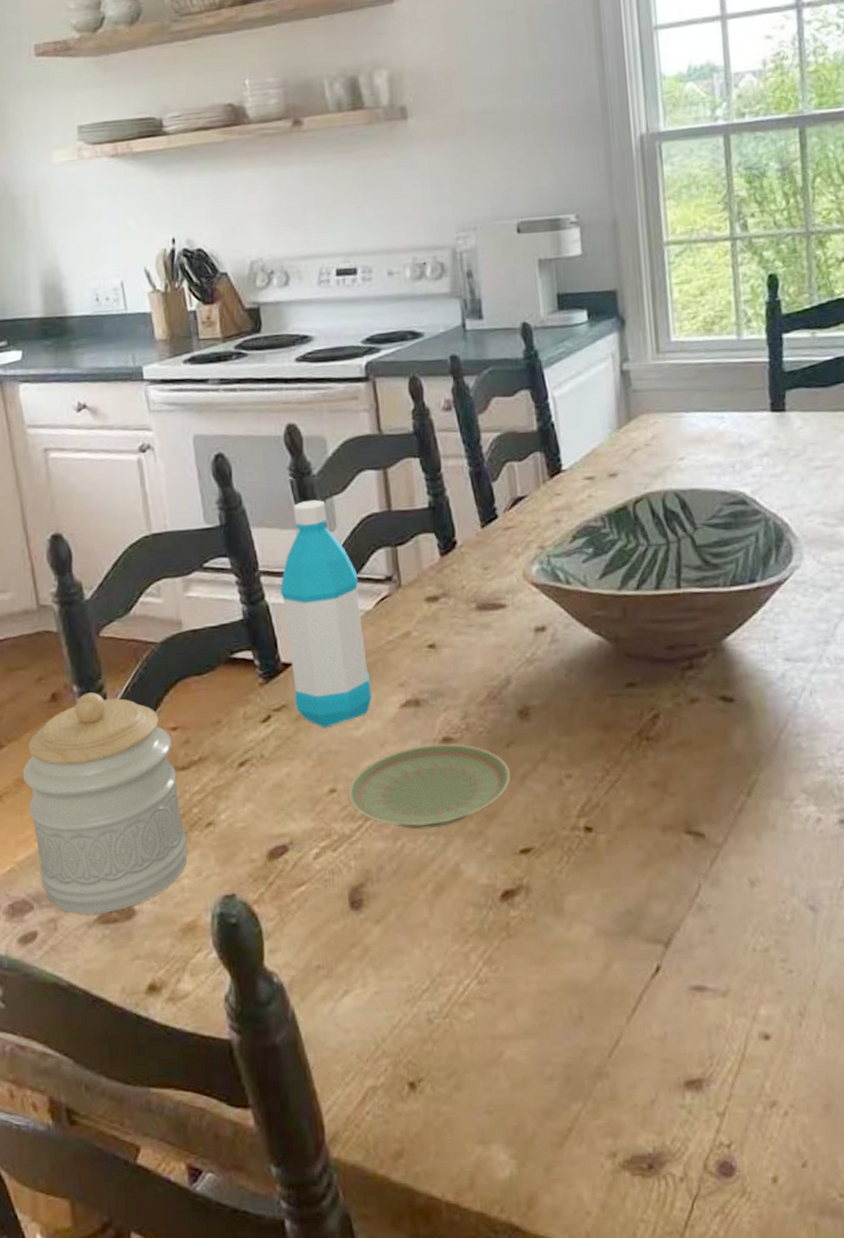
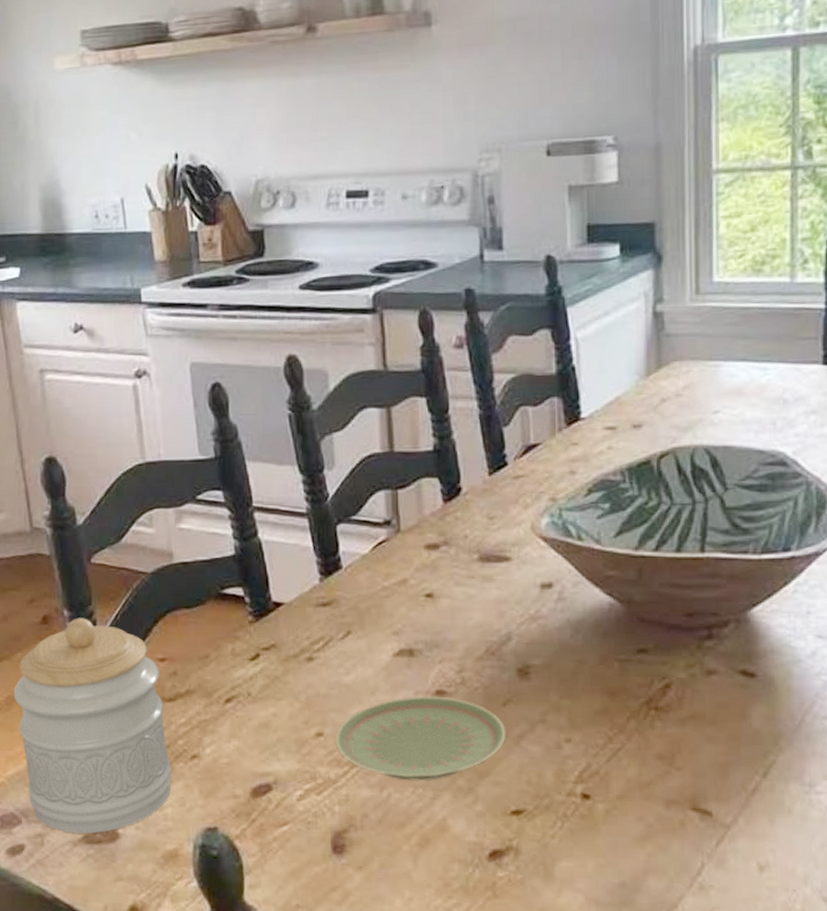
water bottle: present [280,499,372,728] -> none [274,436,364,671]

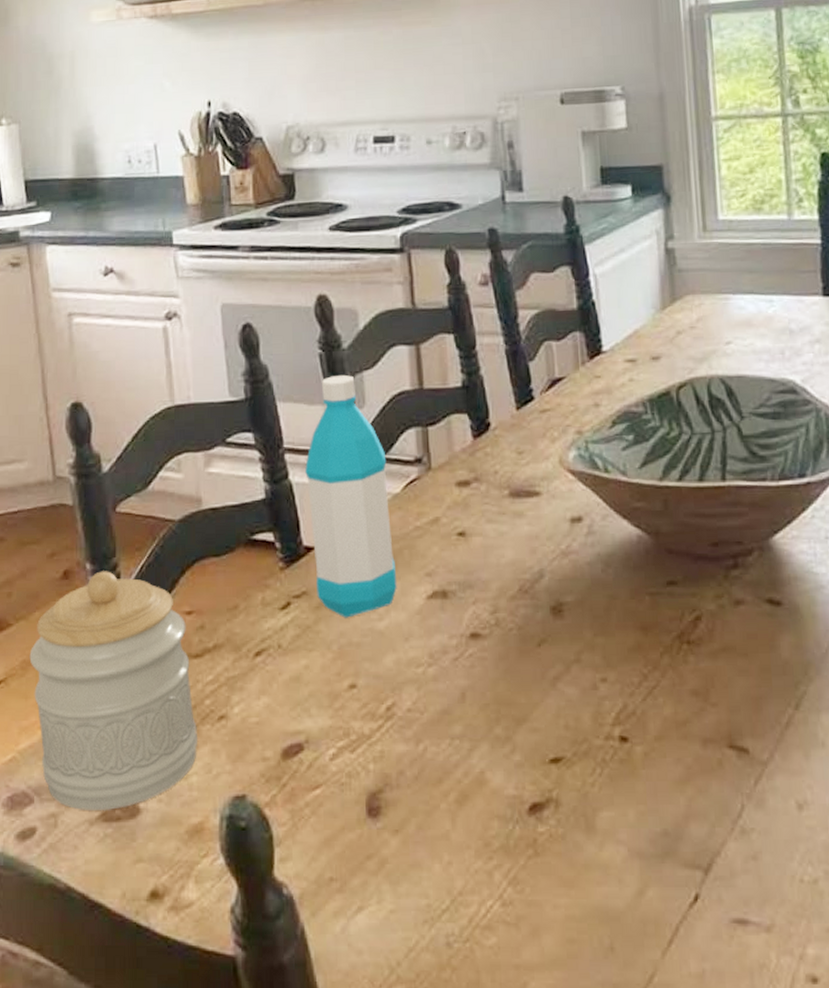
water bottle: none [274,436,364,671] -> present [305,374,397,618]
plate: present [335,696,506,781] -> none [369,640,542,732]

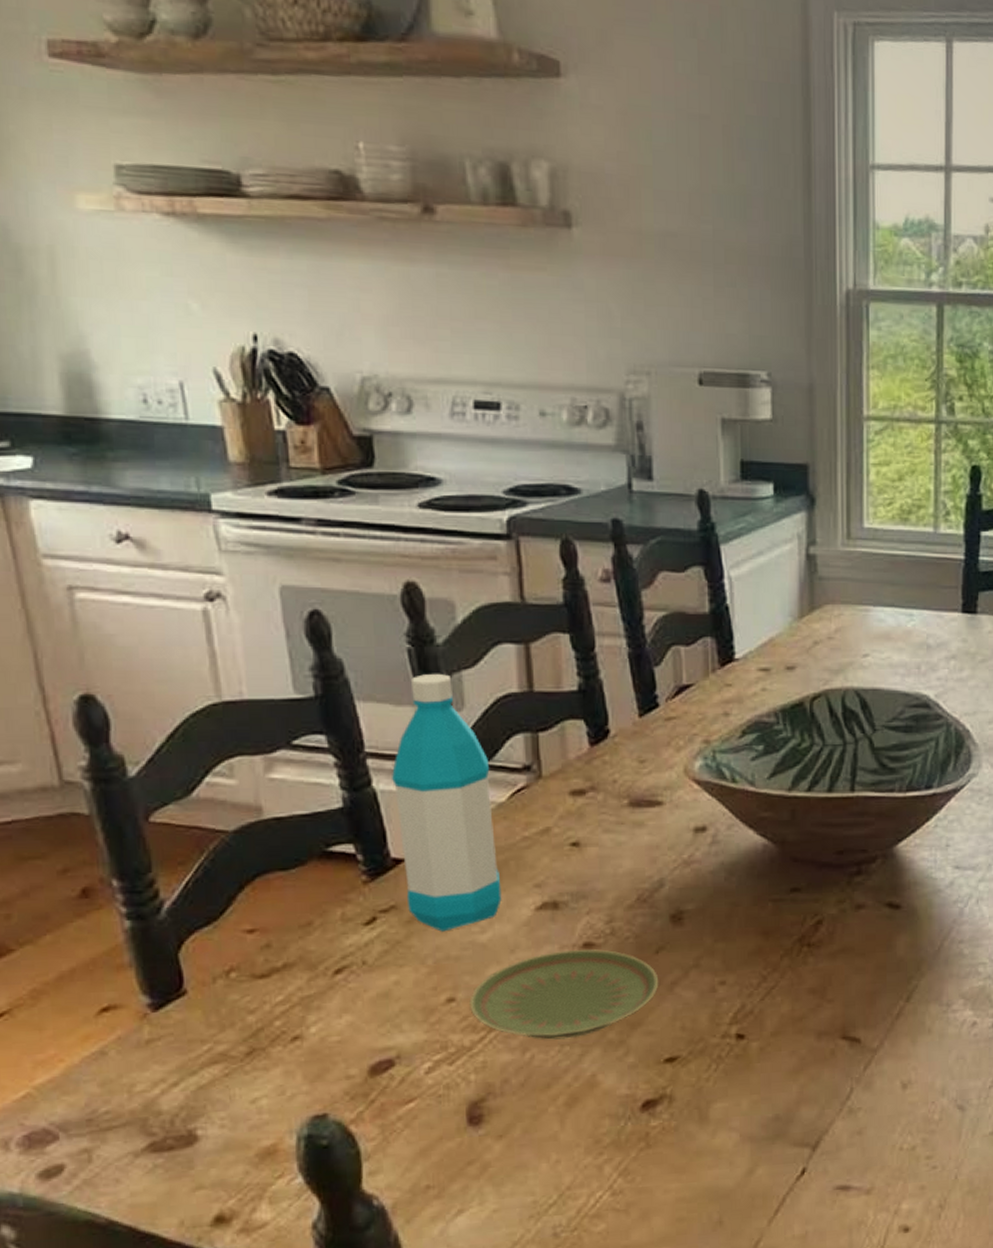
jar: present [29,571,197,810] -> none [41,888,266,1143]
plate: none [369,640,542,732] -> present [469,949,659,1040]

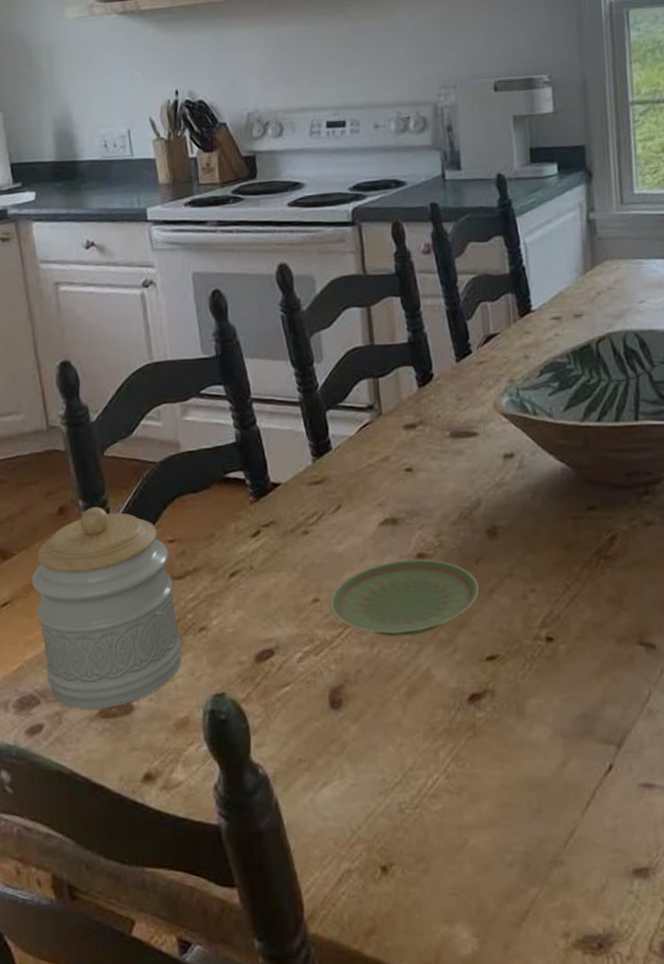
jar: none [41,888,266,1143] -> present [31,507,182,709]
water bottle: present [392,673,502,932] -> none [271,333,353,543]

